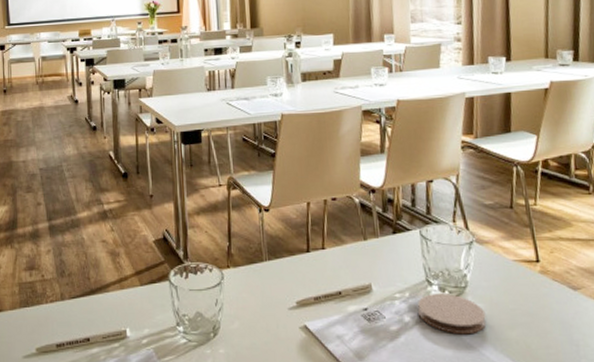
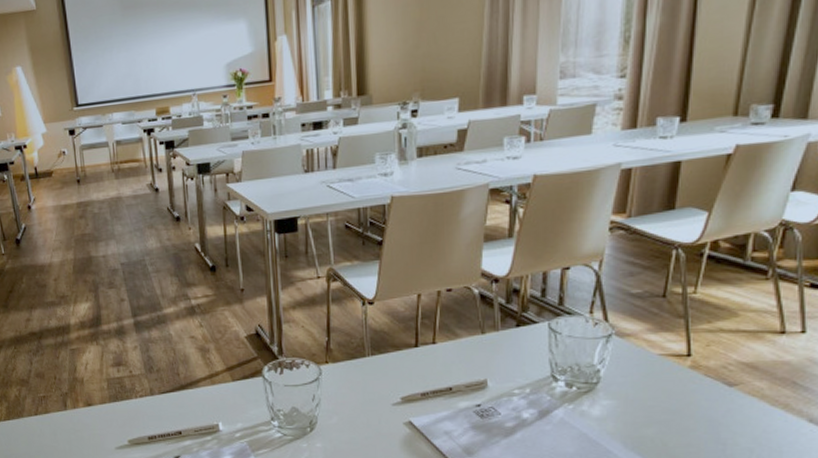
coaster: present [417,294,487,335] -> none [538,390,618,432]

